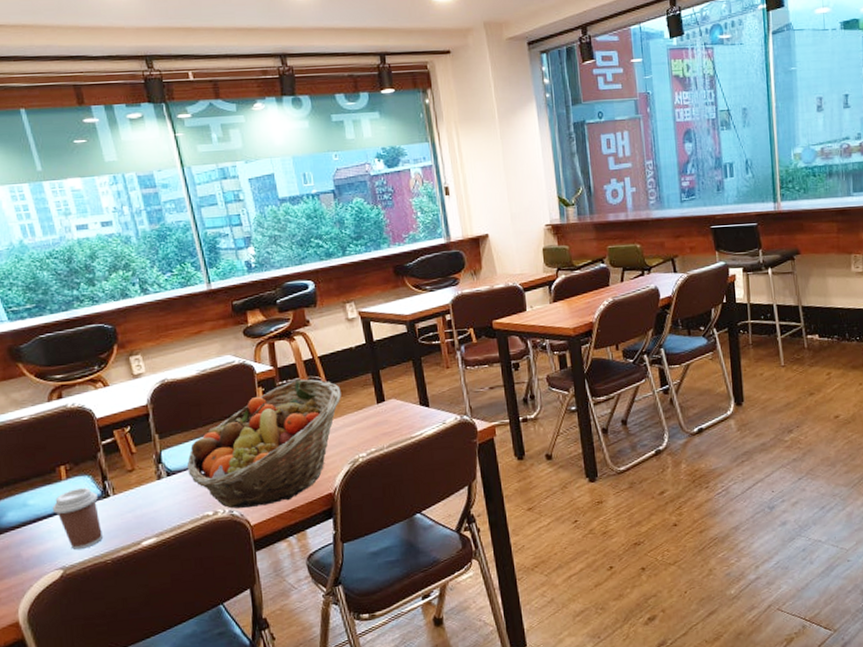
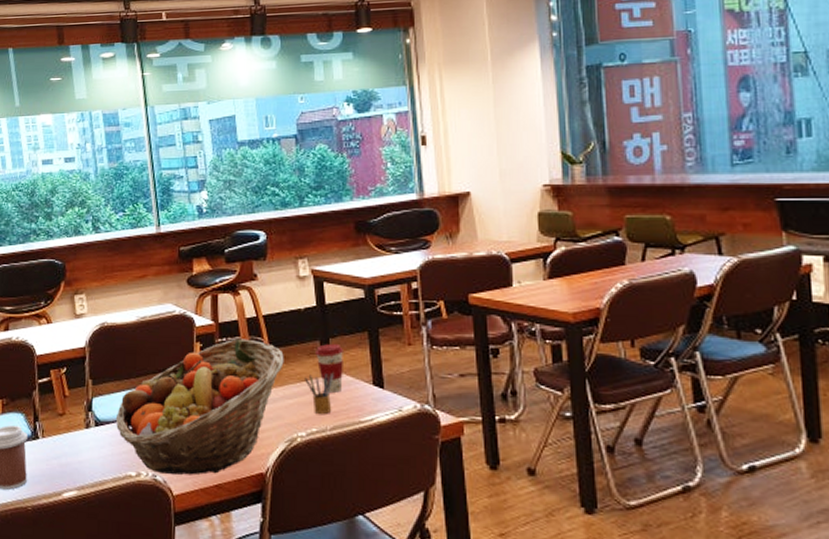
pencil box: none [361,399,387,436] -> present [305,372,334,414]
coffee cup: none [368,373,394,416] -> present [316,343,343,393]

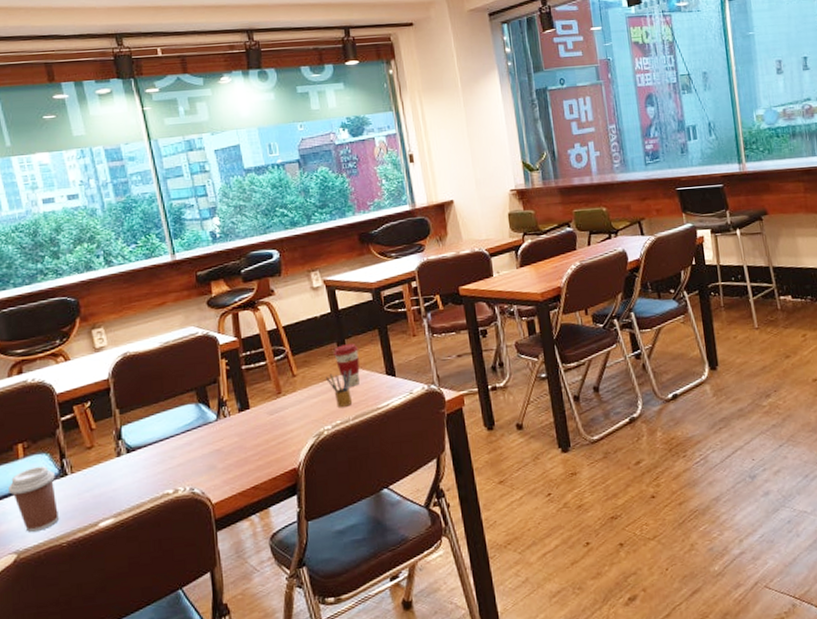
fruit basket: present [115,338,284,475] -> none [147,349,306,486]

